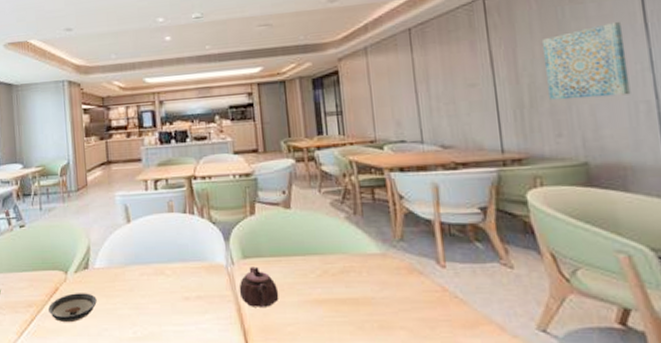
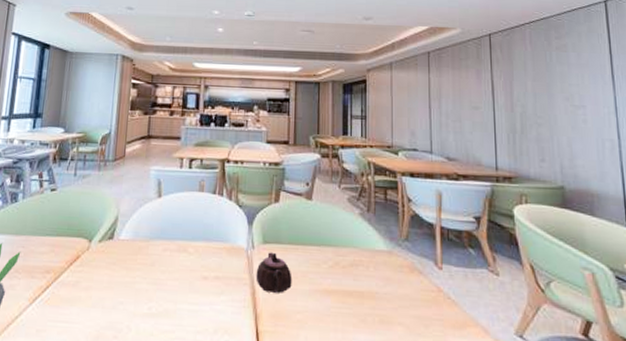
saucer: present [48,293,97,323] -> none [66,262,117,293]
wall art: present [541,21,631,101] -> none [533,70,599,133]

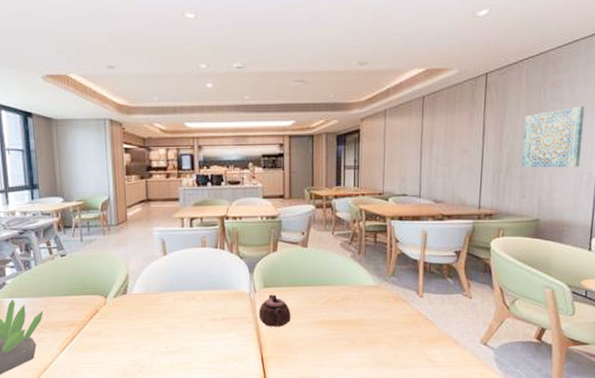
wall art: none [533,70,599,133] -> present [521,105,585,168]

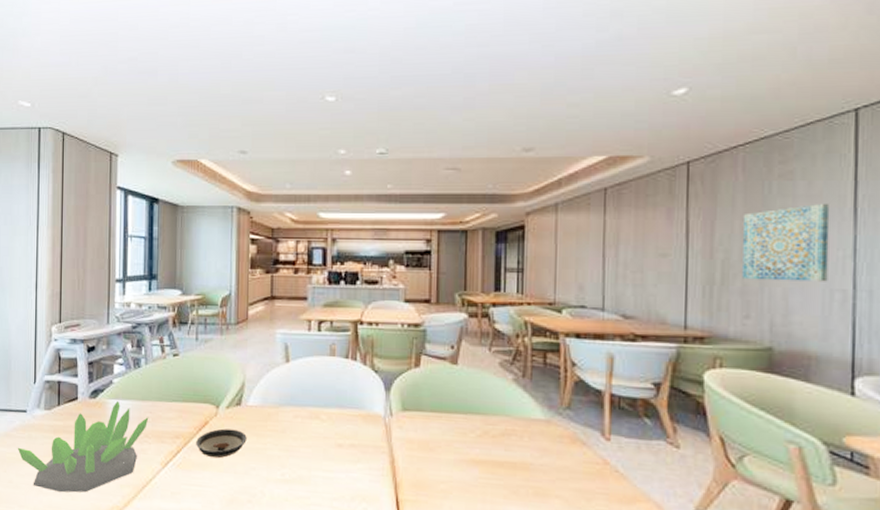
saucer: none [89,314,134,340] -> present [196,428,247,459]
teapot: present [259,294,291,327] -> none [394,420,435,463]

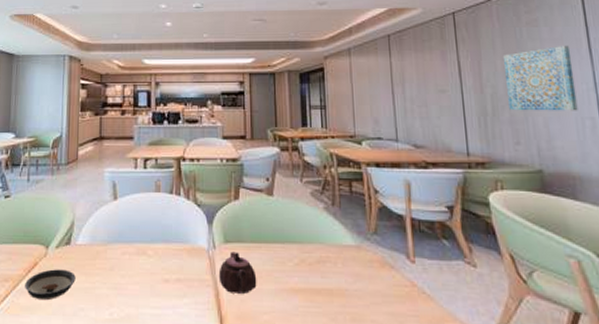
teapot: none [394,420,435,463] -> present [218,251,257,294]

